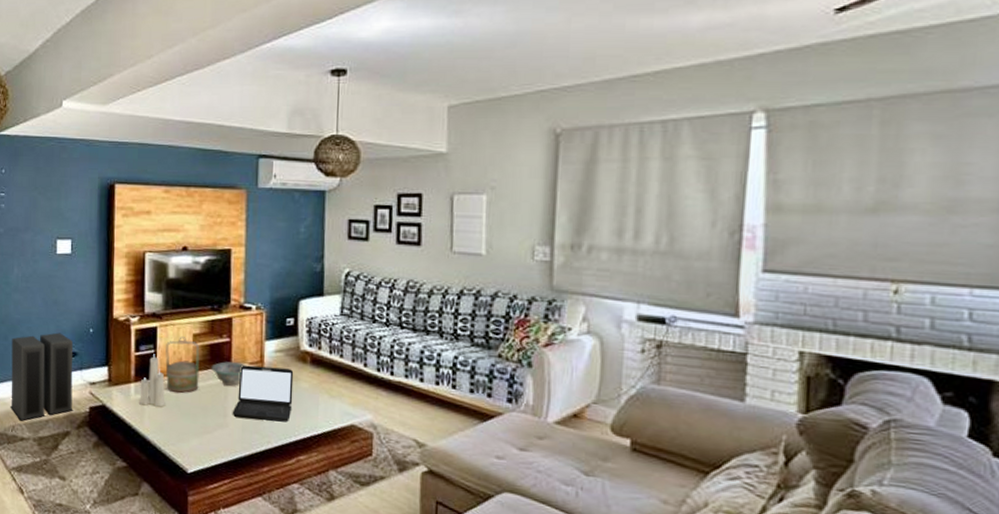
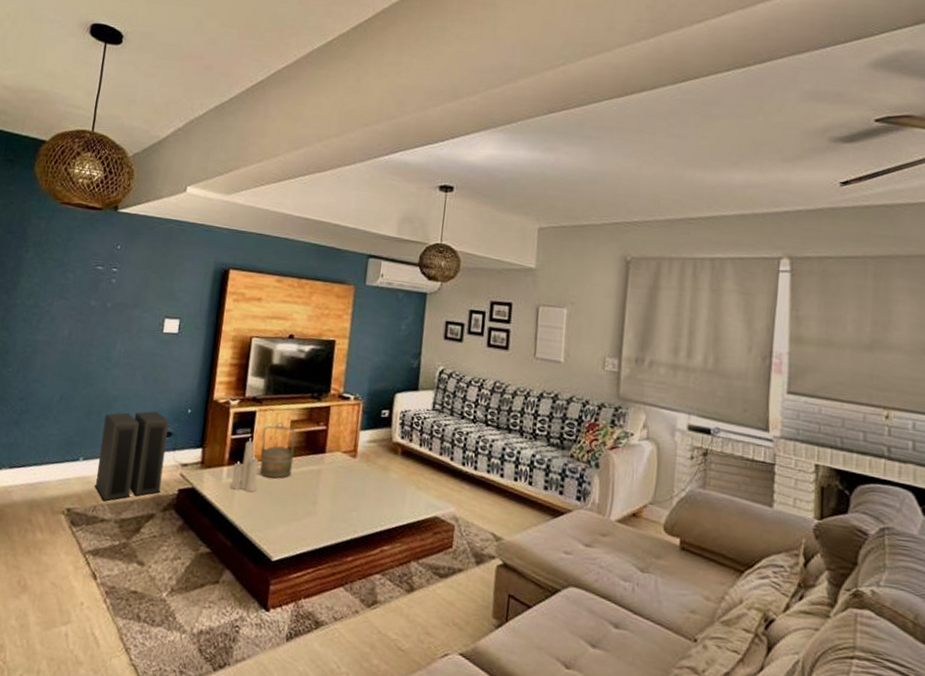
decorative bowl: present [211,361,248,386] -> none [305,449,342,474]
laptop: present [232,364,294,422] -> none [322,453,385,512]

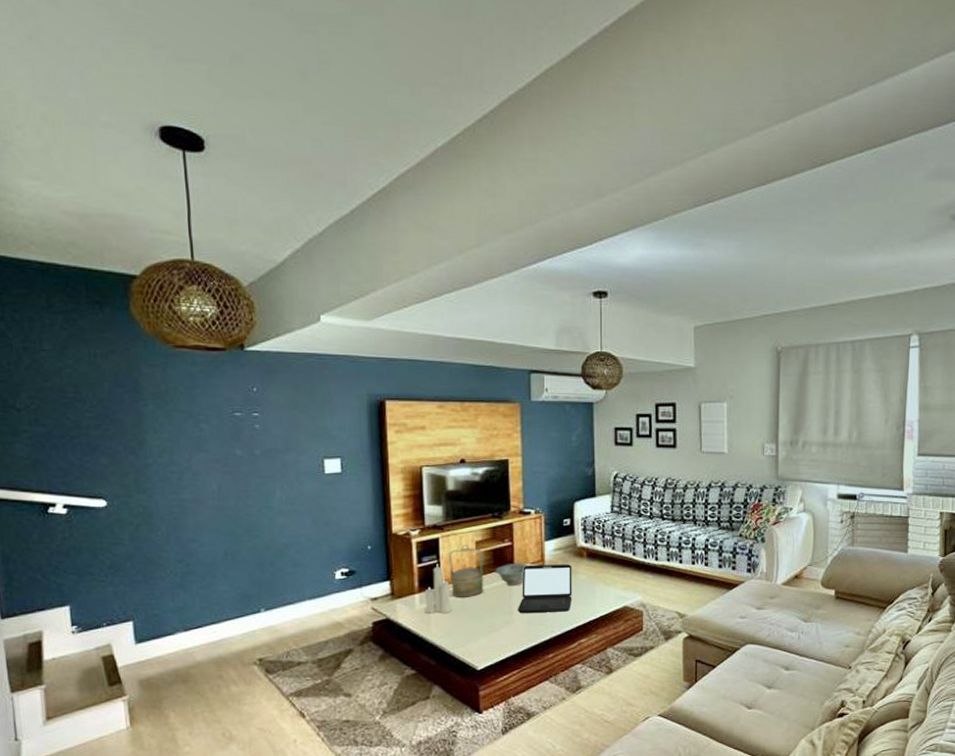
speaker: present [94,411,169,502] -> none [279,553,355,646]
decorative bowl: none [305,449,342,474] -> present [495,563,530,586]
laptop: none [322,453,385,512] -> present [517,564,573,614]

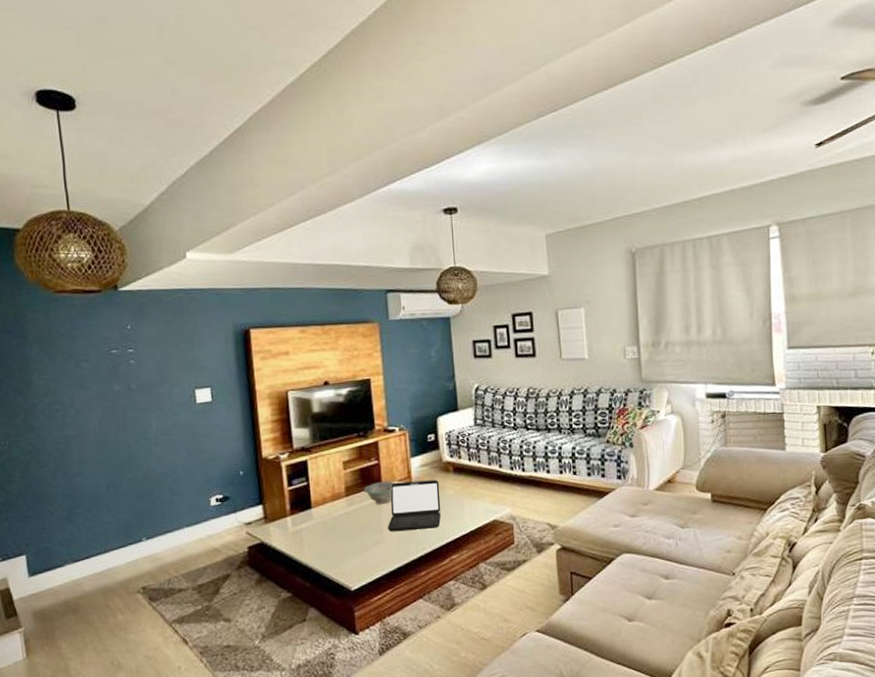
candle: present [424,564,452,614] -> none [296,486,323,536]
decorative basket: present [449,545,484,597] -> none [318,465,354,518]

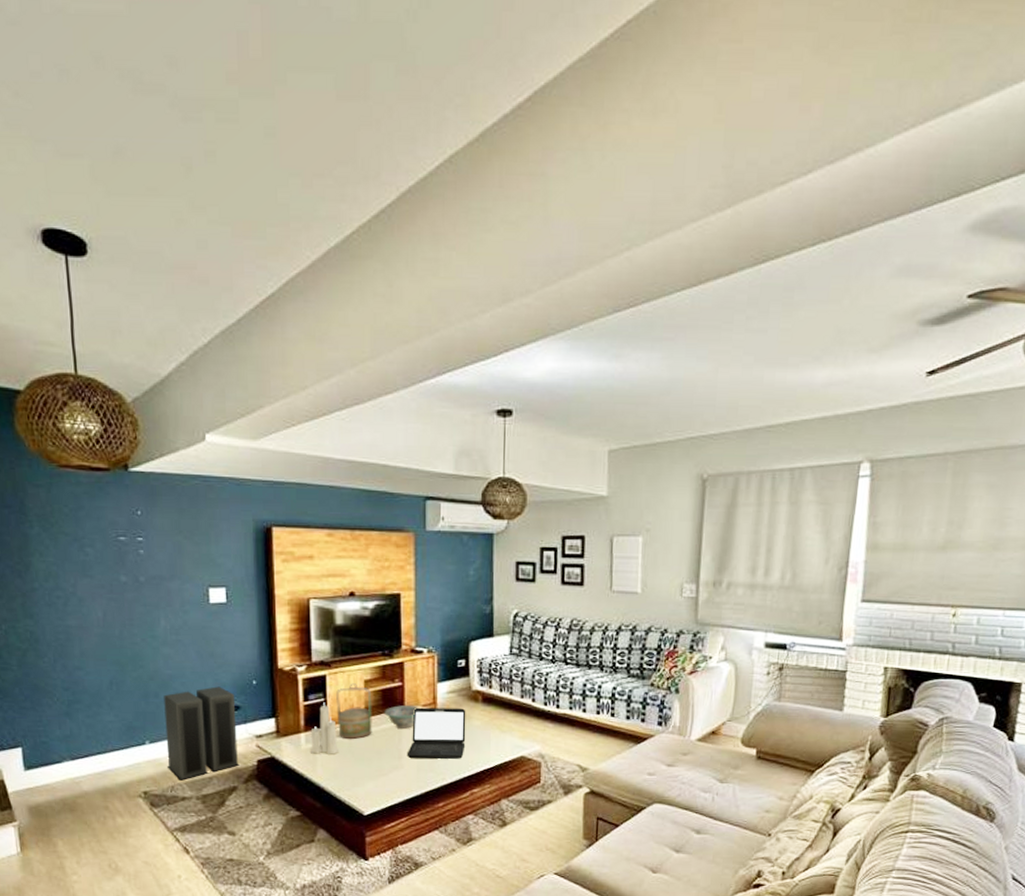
speaker: none [158,480,231,573] -> present [164,686,239,780]
candle: none [296,486,323,536] -> present [310,702,338,755]
decorative basket: none [318,465,354,518] -> present [336,683,372,739]

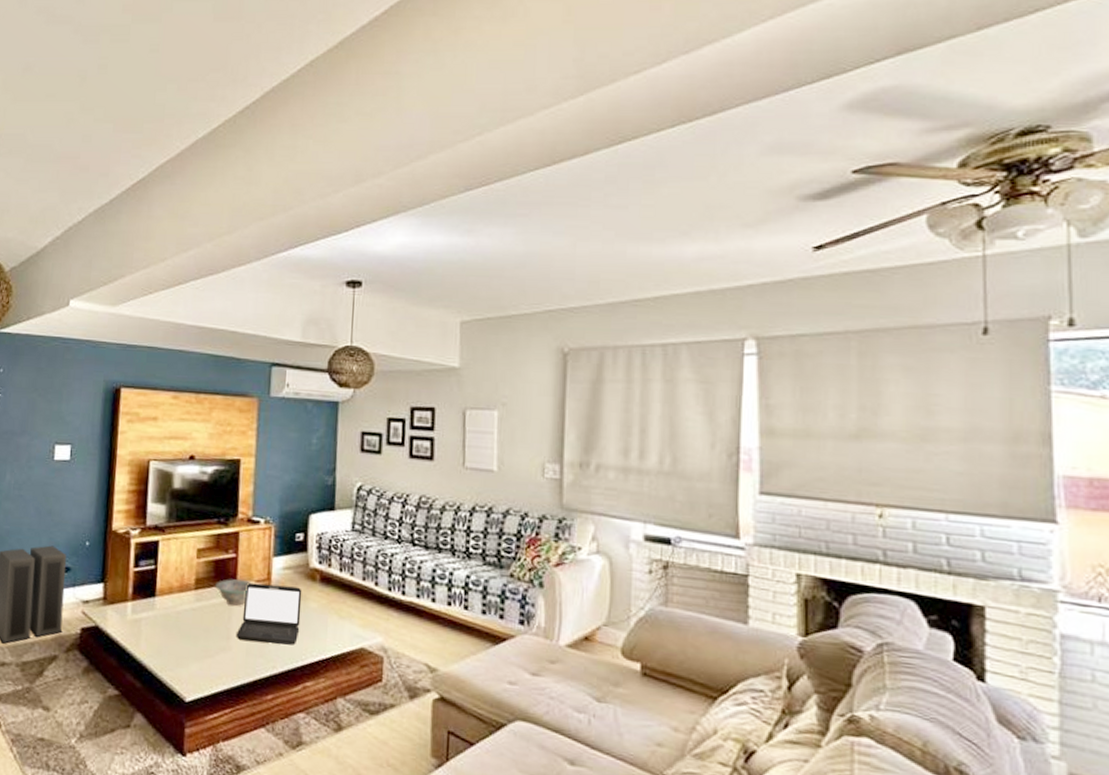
candle: present [310,702,338,755] -> none [136,570,165,629]
decorative basket: present [336,683,372,739] -> none [166,551,204,613]

